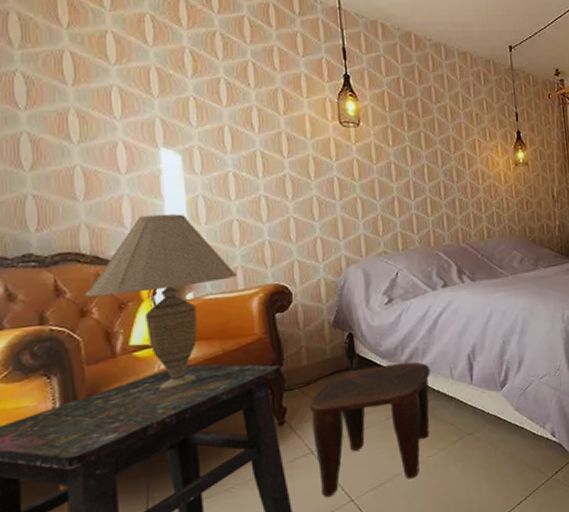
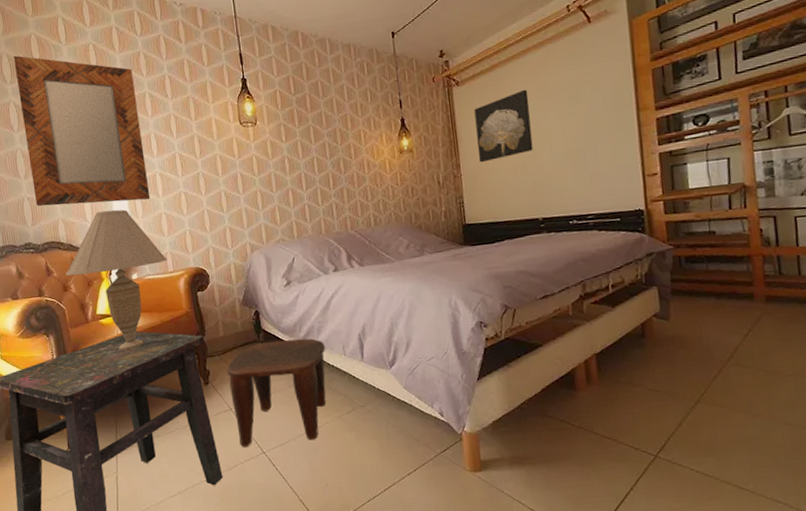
home mirror: none [27,14,219,207] -> present [13,55,151,207]

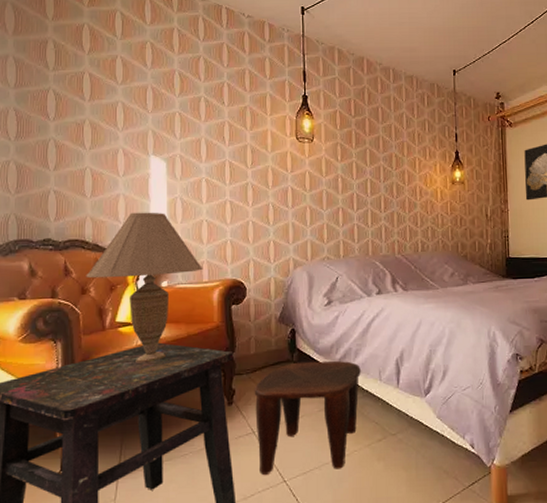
home mirror: present [13,55,151,207] -> none [60,42,193,205]

